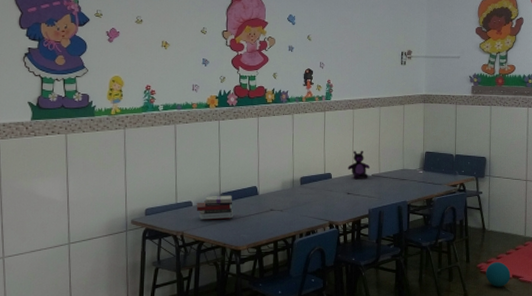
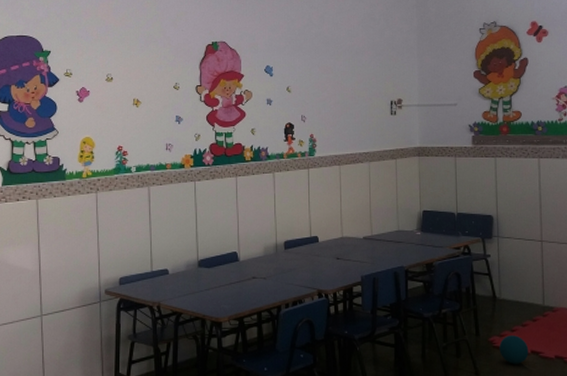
books: present [196,195,234,220] -> none [173,262,213,289]
stuffed animal: present [347,150,371,180] -> none [336,210,361,243]

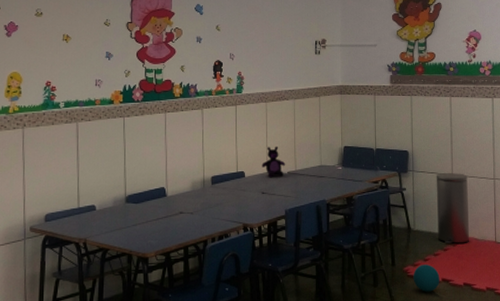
stuffed animal: none [336,210,361,243] -> present [261,146,286,178]
pedal bin: none [523,238,562,315] -> present [436,172,470,245]

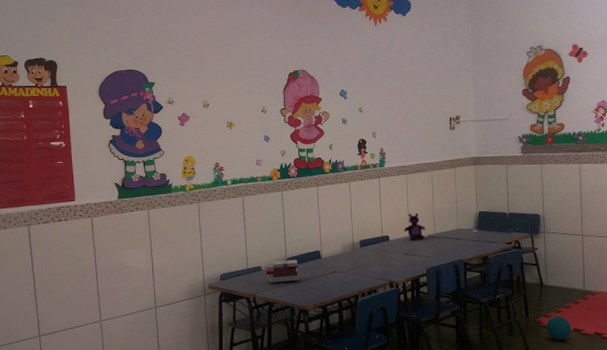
books: none [100,197,141,225] -> present [265,259,300,283]
pedal bin: present [436,172,470,245] -> none [566,233,600,298]

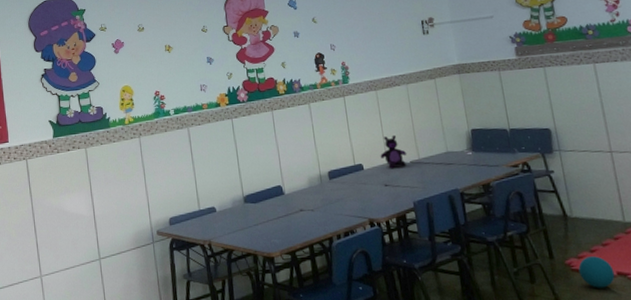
books: present [265,259,300,283] -> none [220,197,262,226]

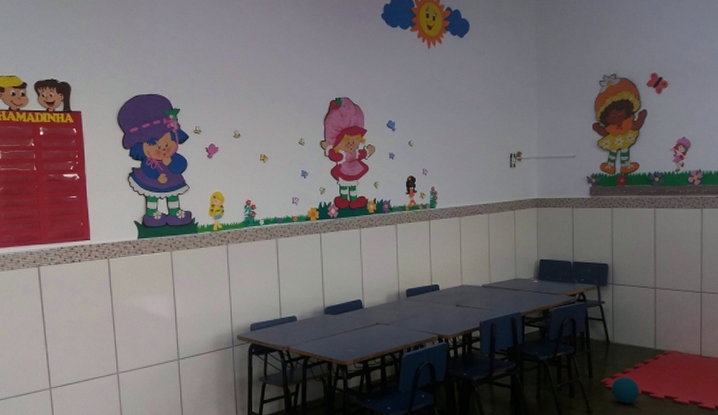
stuffed animal: present [380,134,407,169] -> none [456,259,480,291]

